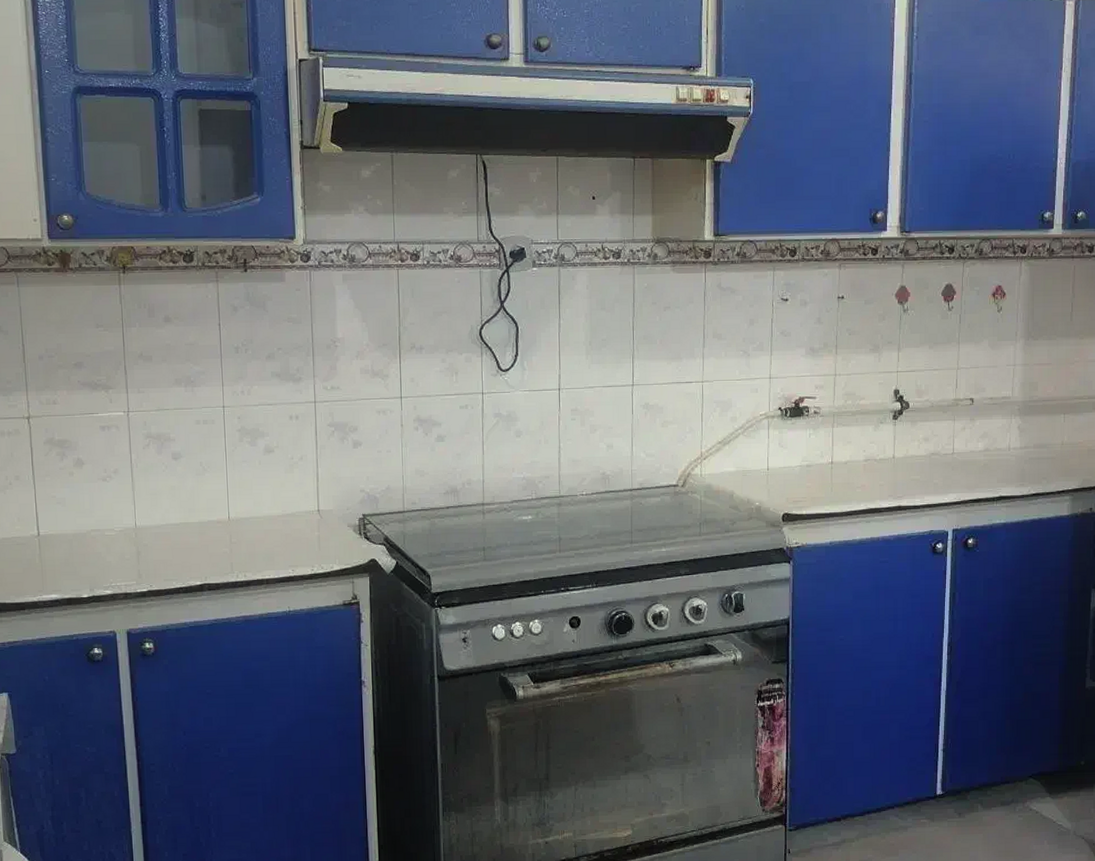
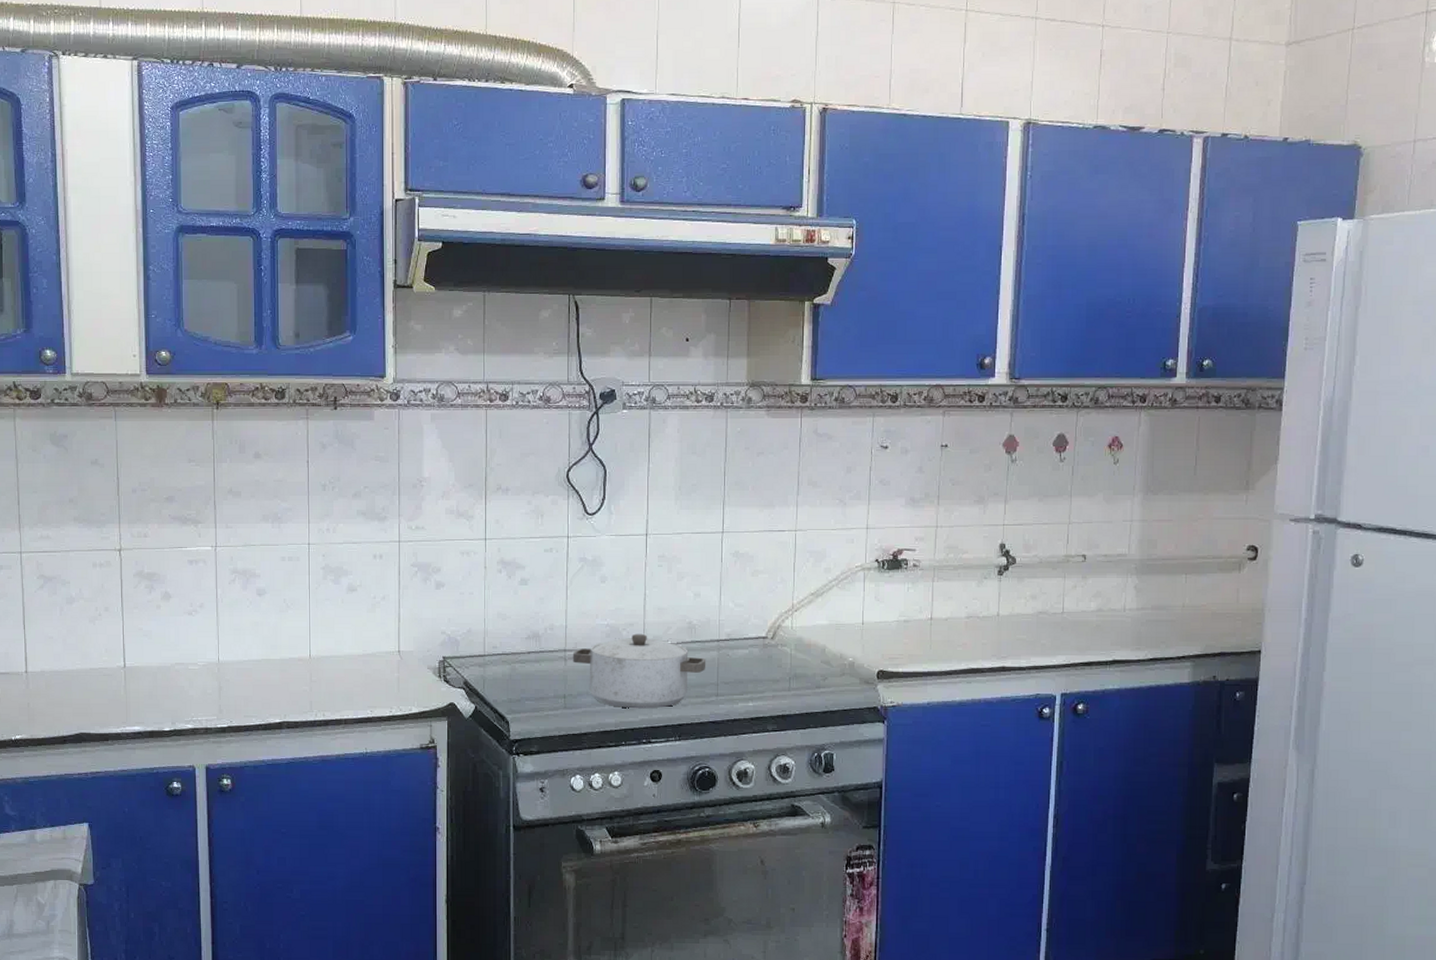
cooking pot: none [490,485,620,559] -> present [572,633,706,709]

